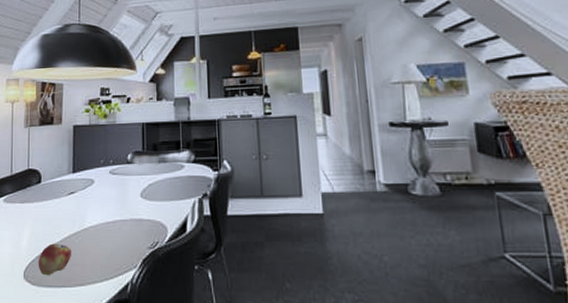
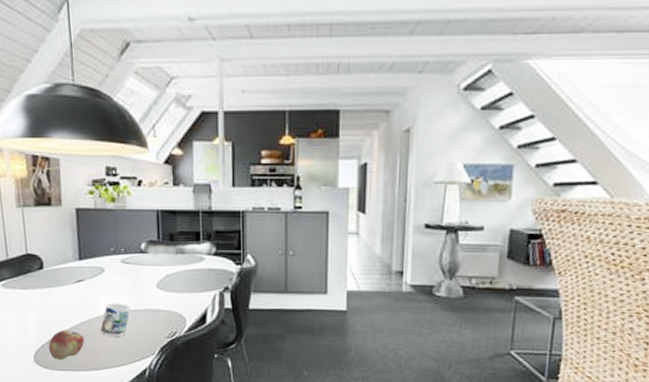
mug: none [87,214,116,250] -> present [100,303,131,338]

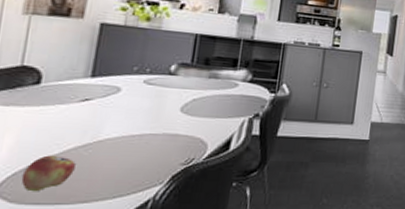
mug: present [100,303,131,338] -> none [99,126,145,165]

